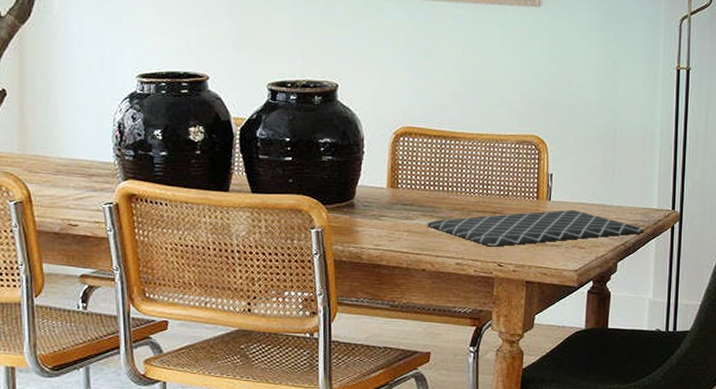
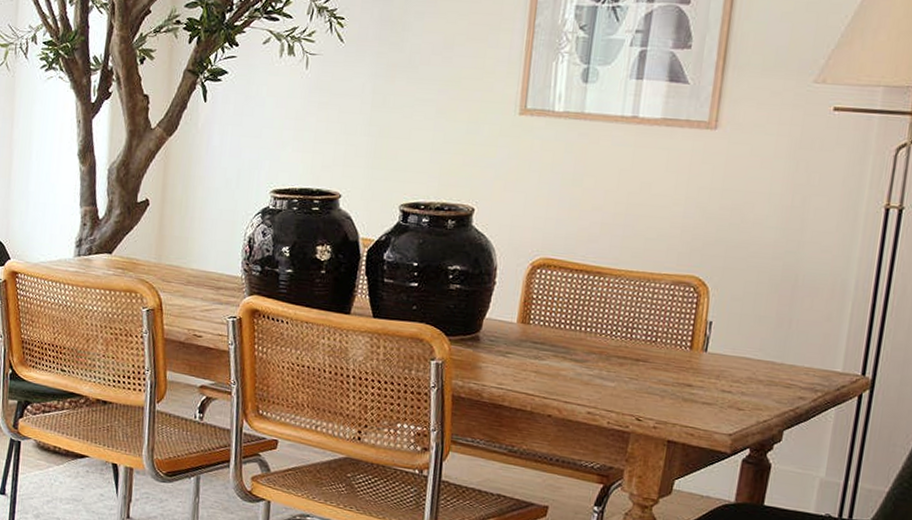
placemat: present [426,209,645,247] -> none [557,362,823,400]

